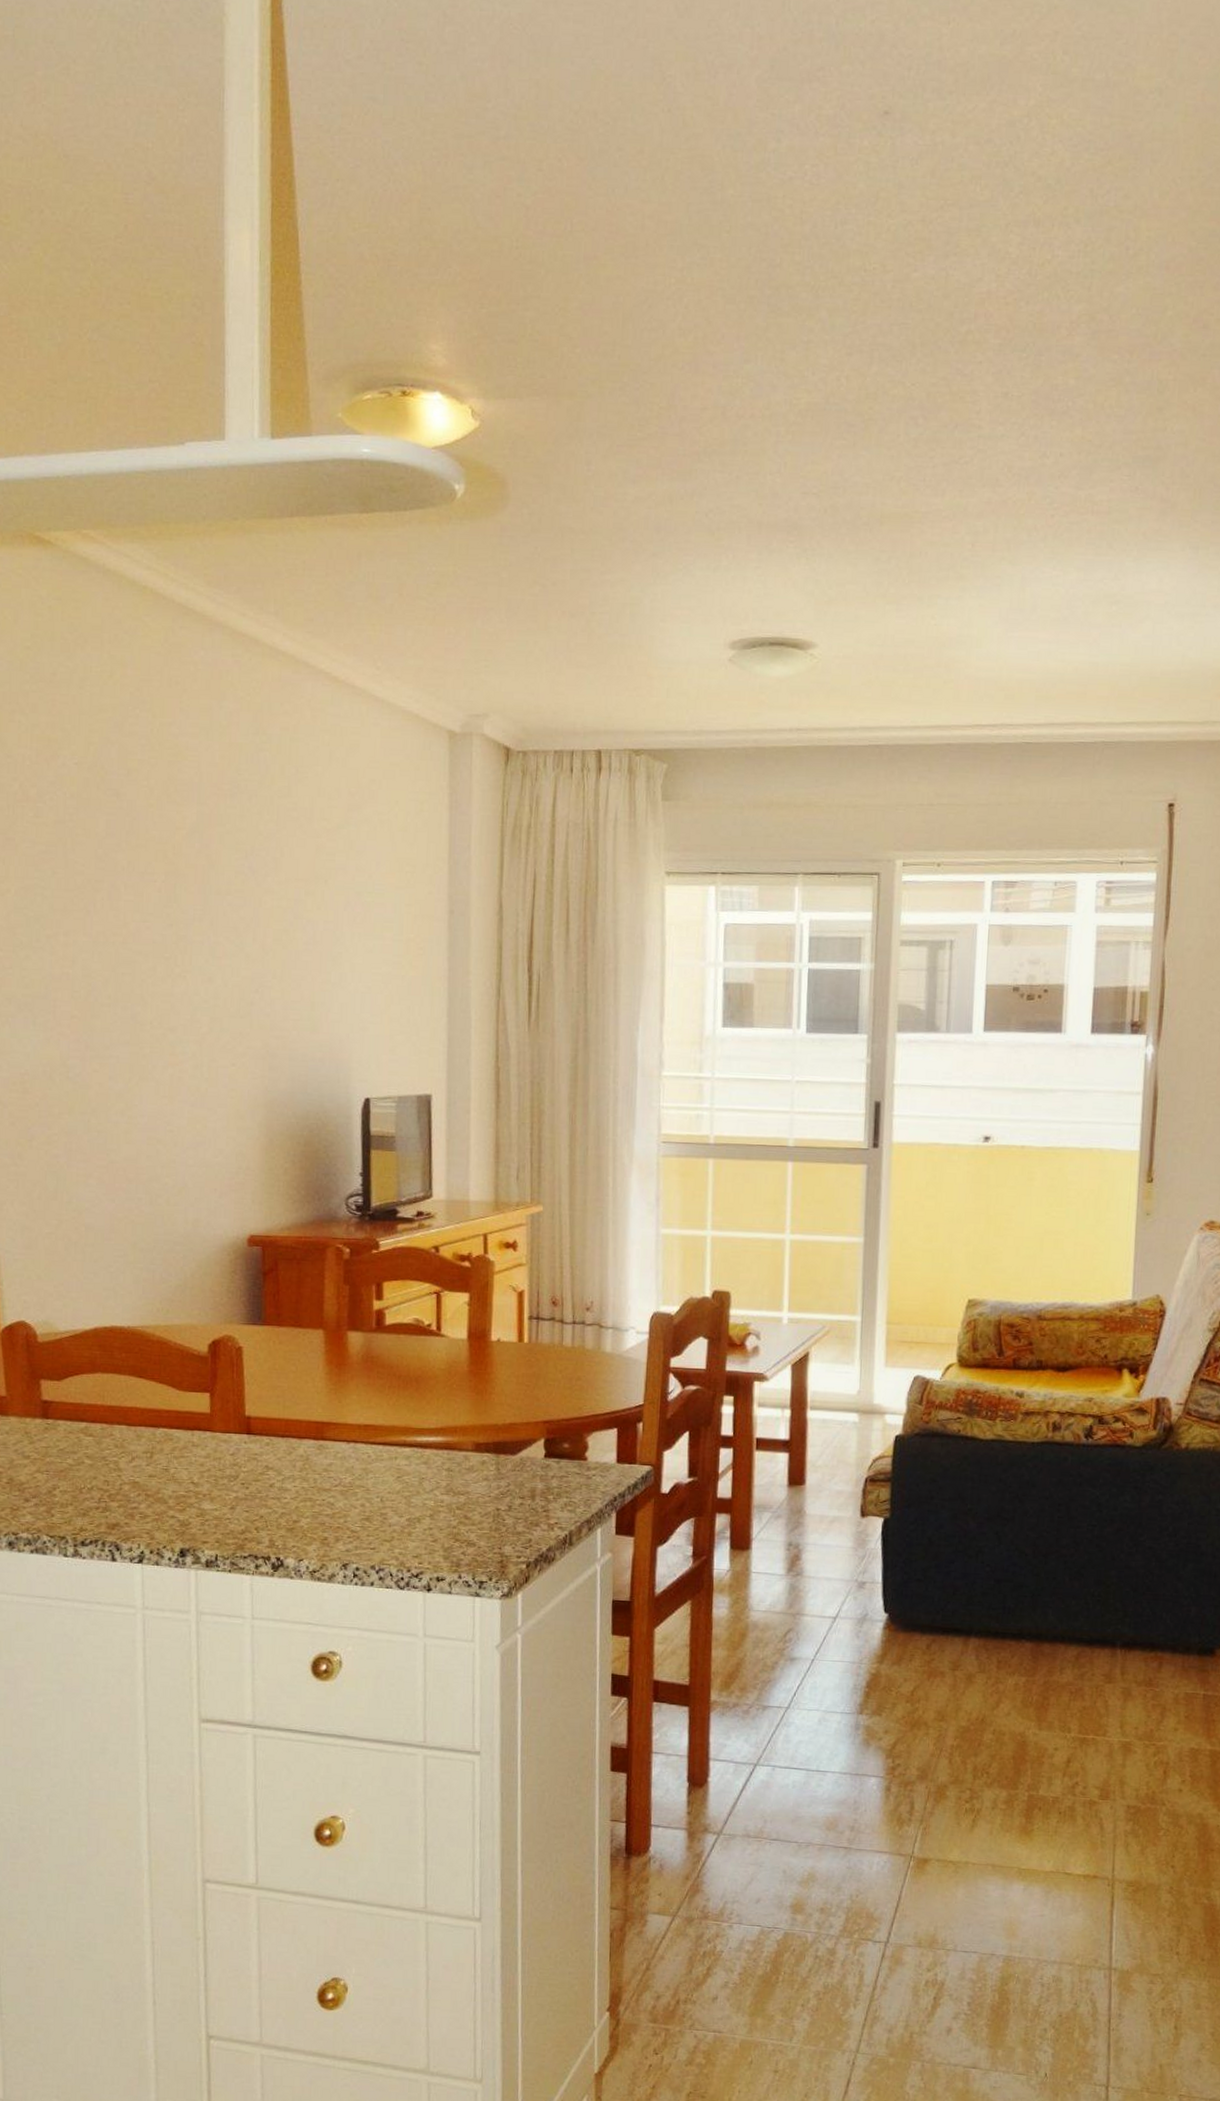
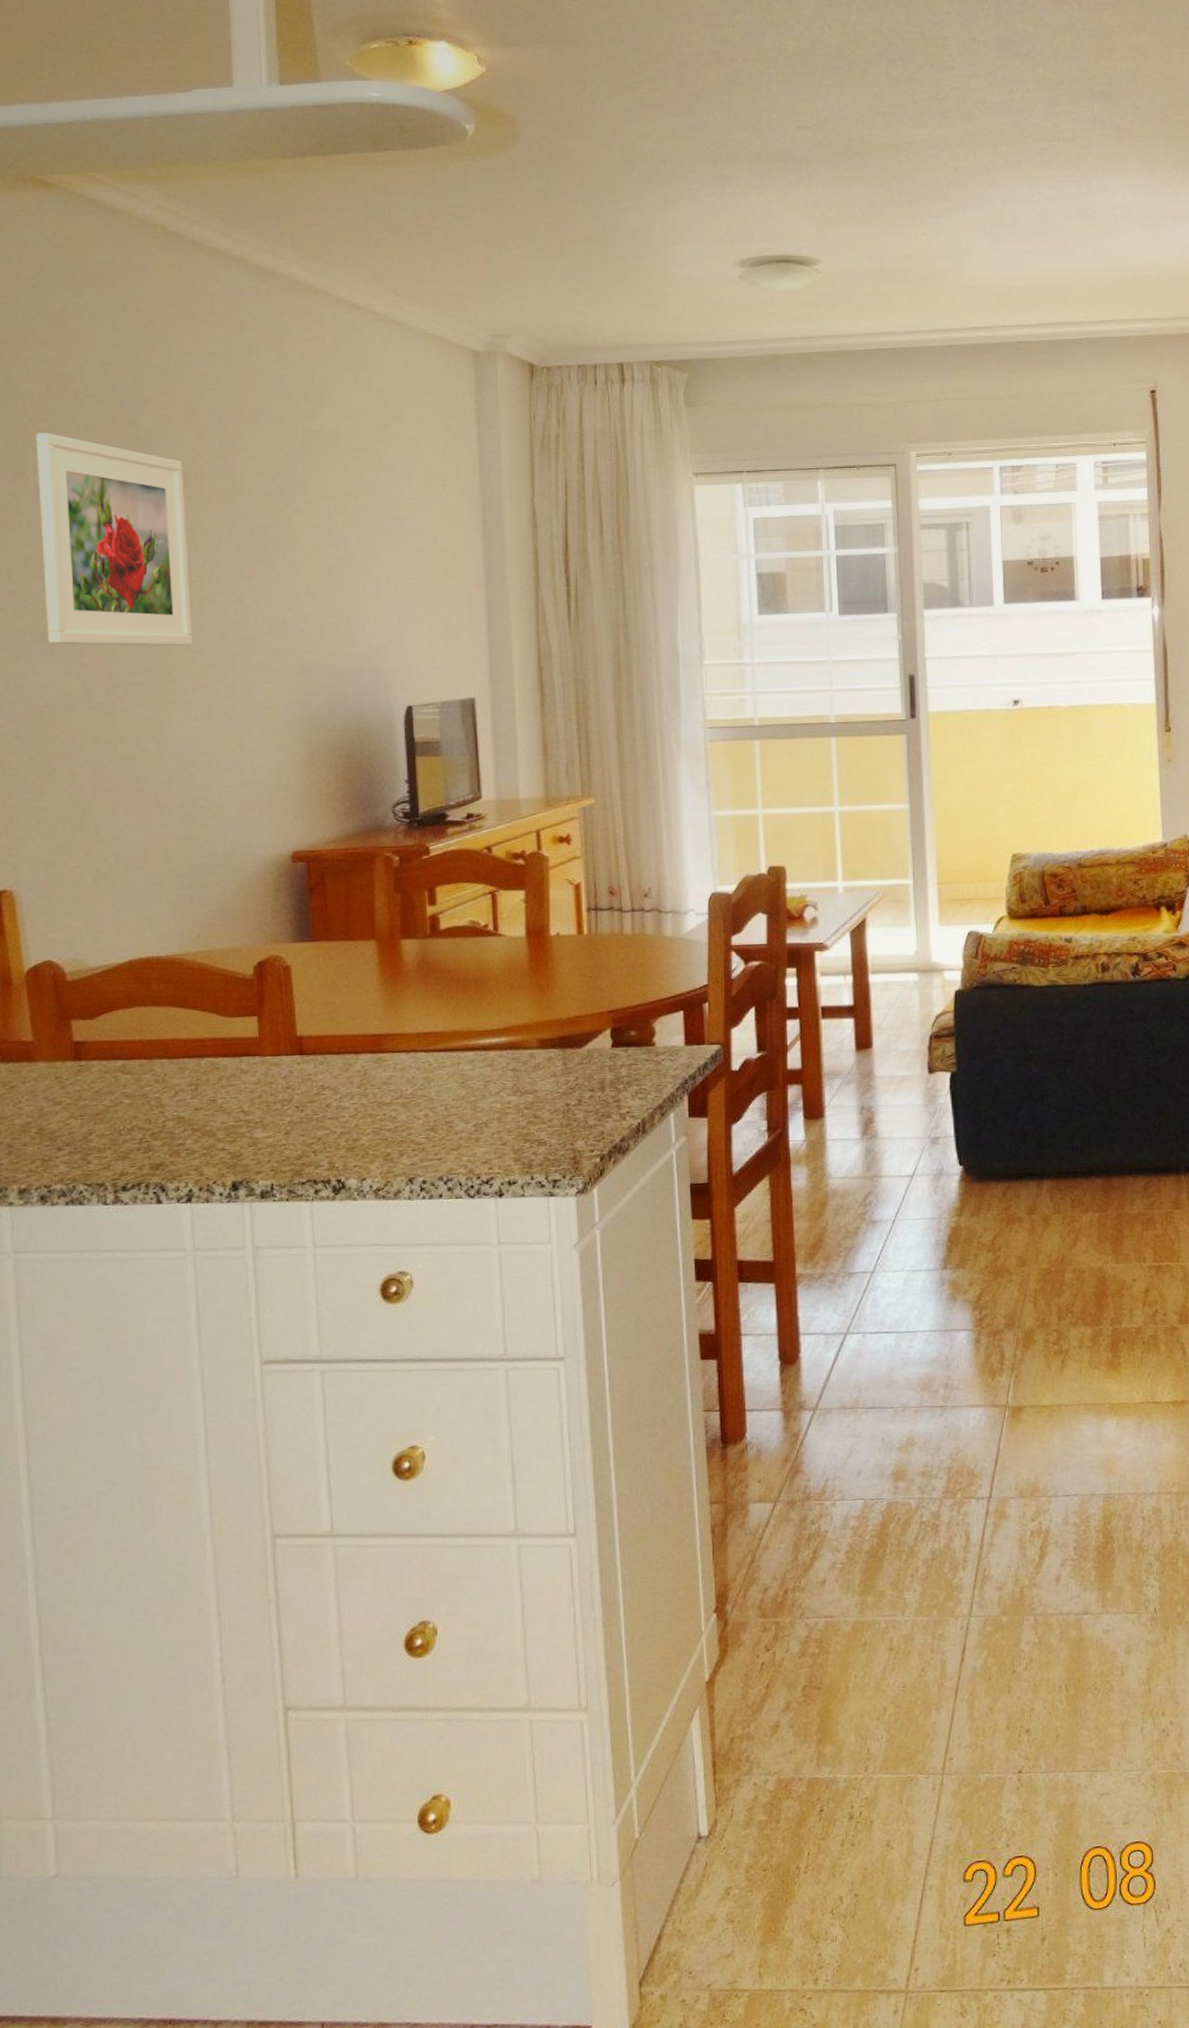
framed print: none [25,799,164,1024] -> present [35,433,192,647]

